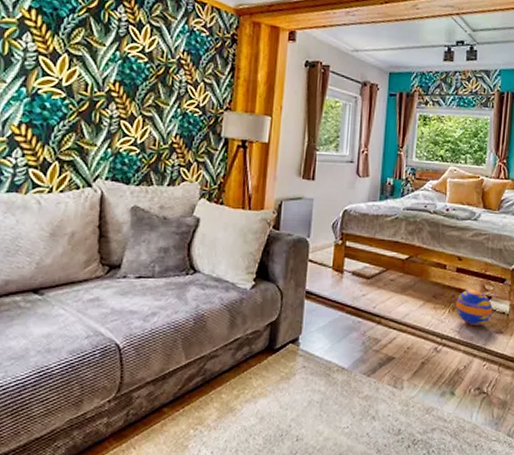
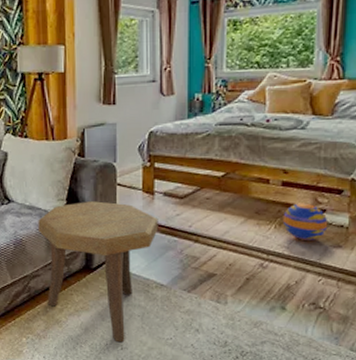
side table: none [223,276,345,433] -> present [38,201,159,343]

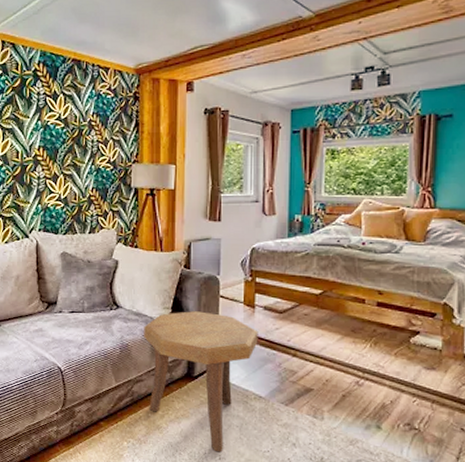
ball: present [282,203,328,241] -> none [378,323,422,362]

